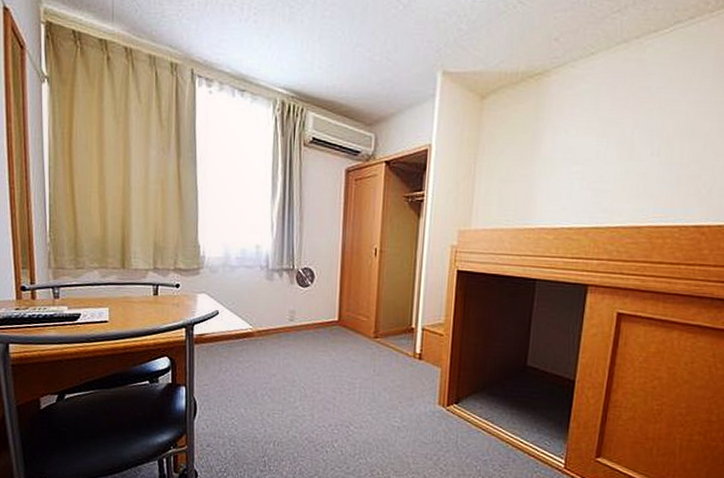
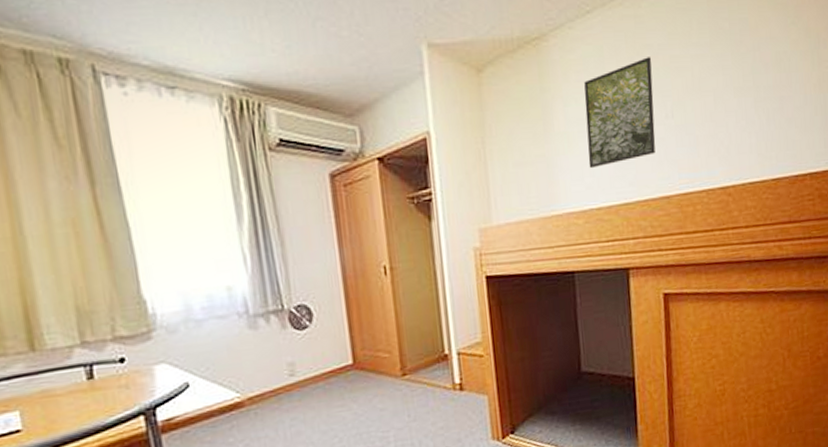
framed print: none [567,98,647,193] -> present [584,57,656,169]

